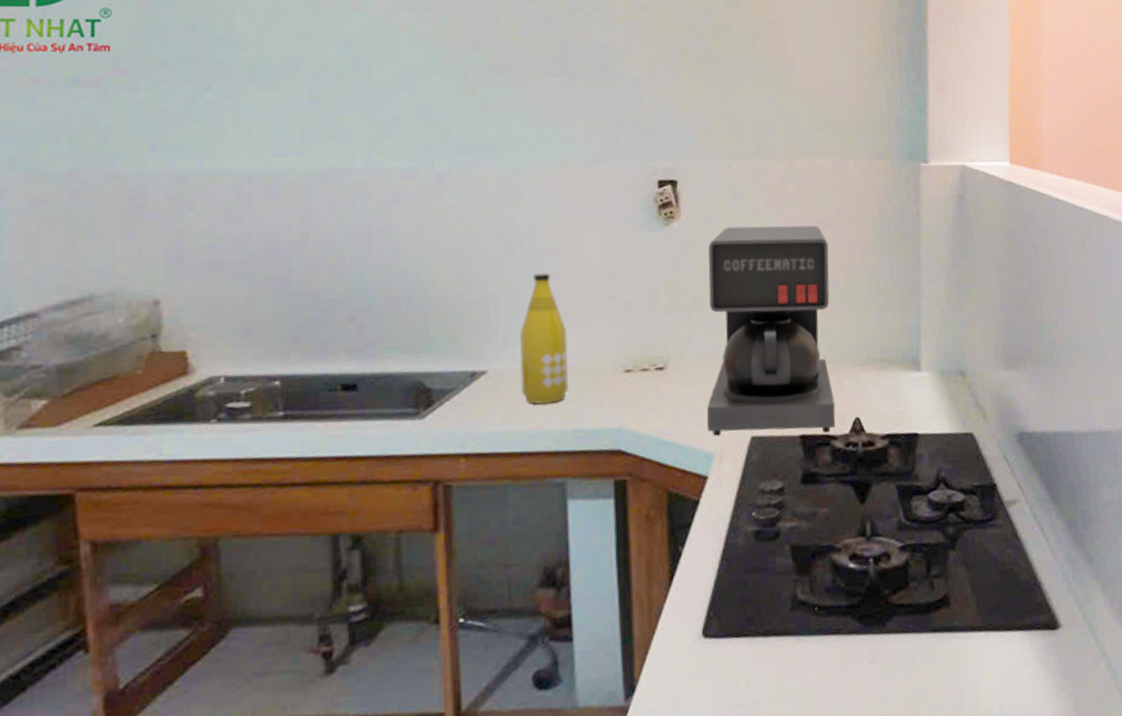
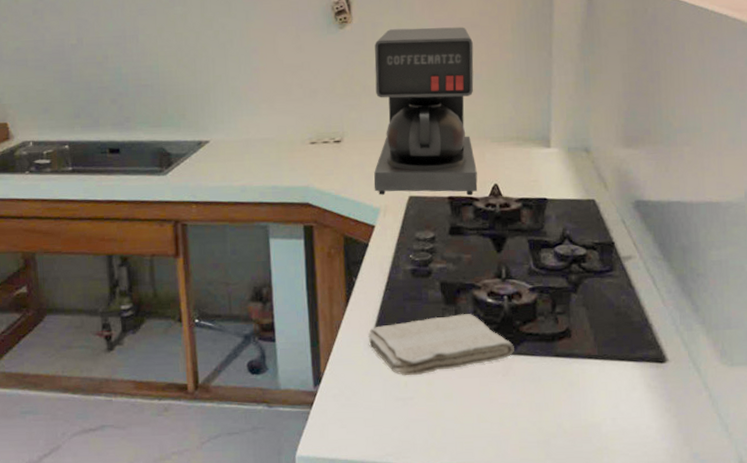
bottle: present [520,273,569,404] -> none [232,67,269,167]
washcloth: none [698,584,883,675] -> present [368,314,514,376]

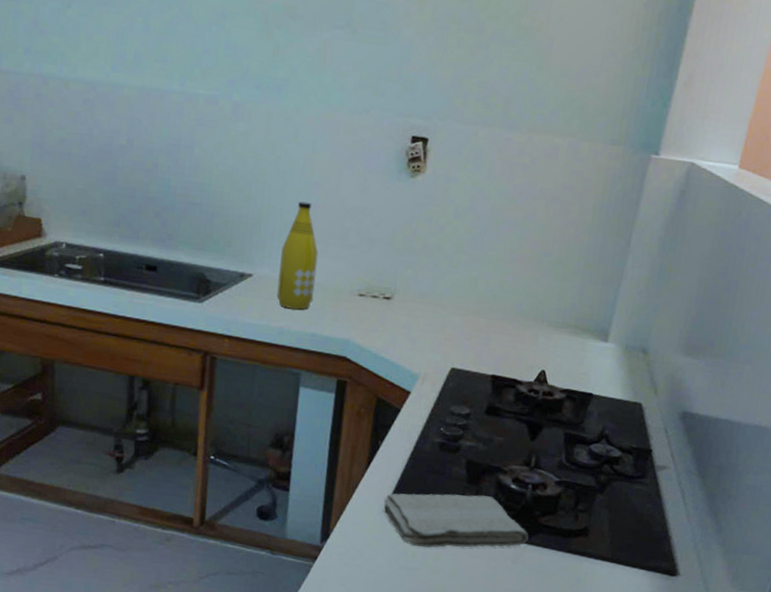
bottle: none [232,67,269,167] -> present [277,201,319,310]
coffee maker: present [374,27,478,195] -> none [416,187,550,378]

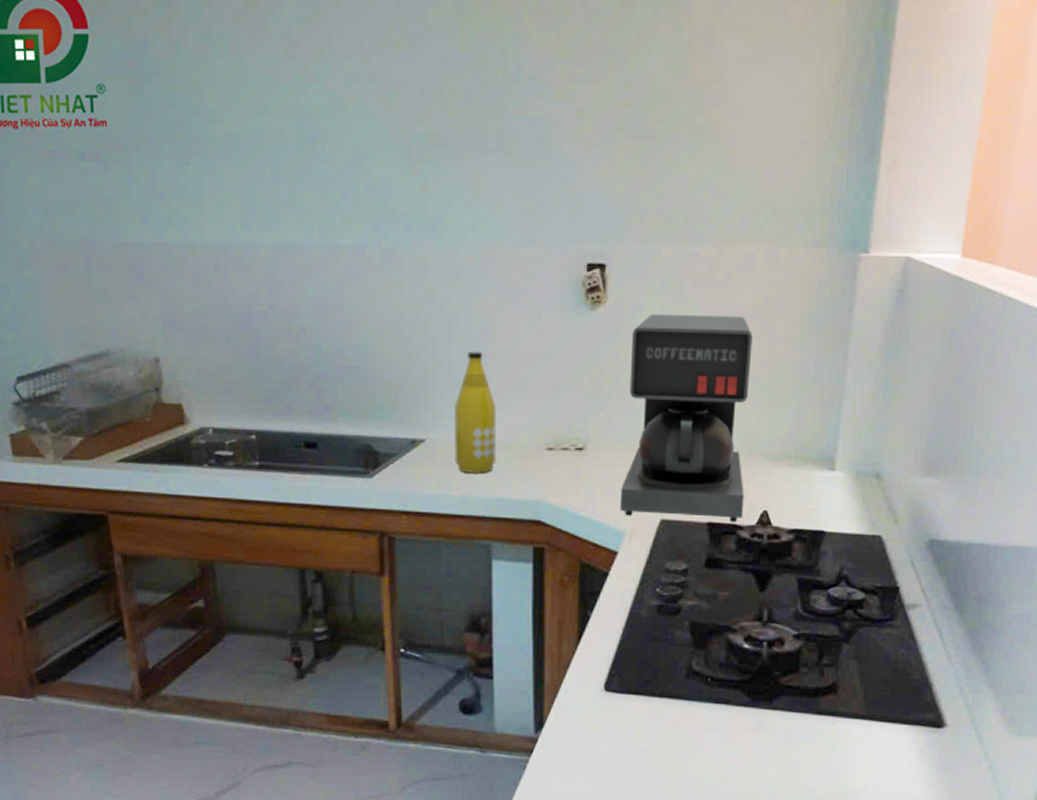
washcloth: present [383,493,529,548] -> none [601,660,770,727]
coffee maker: none [416,187,550,378] -> present [619,314,753,522]

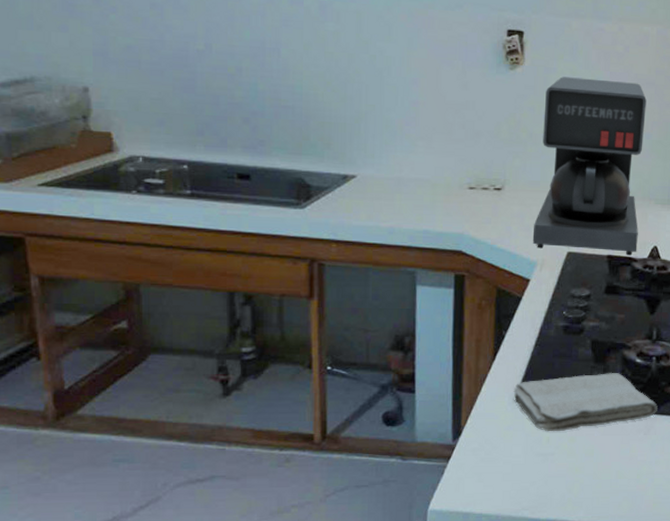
bottle: present [454,351,496,473] -> none [384,99,424,208]
washcloth: none [601,660,770,727] -> present [513,373,658,432]

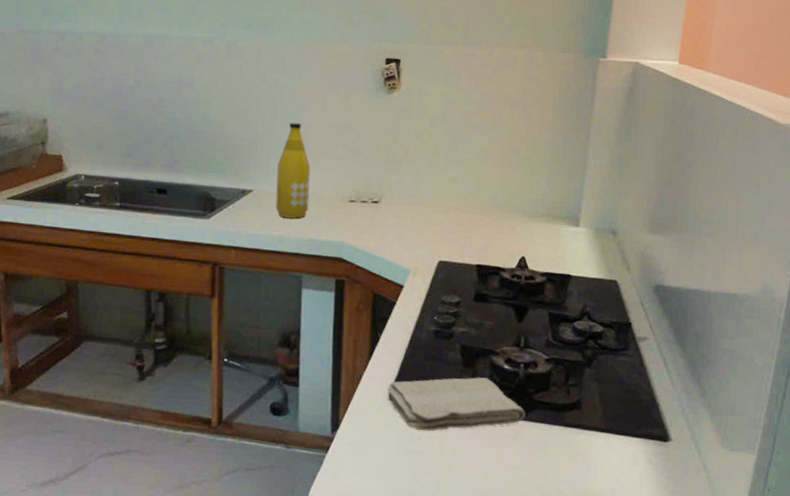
bottle: none [384,99,424,208] -> present [276,122,311,218]
coffee maker: present [532,77,646,256] -> none [406,99,515,265]

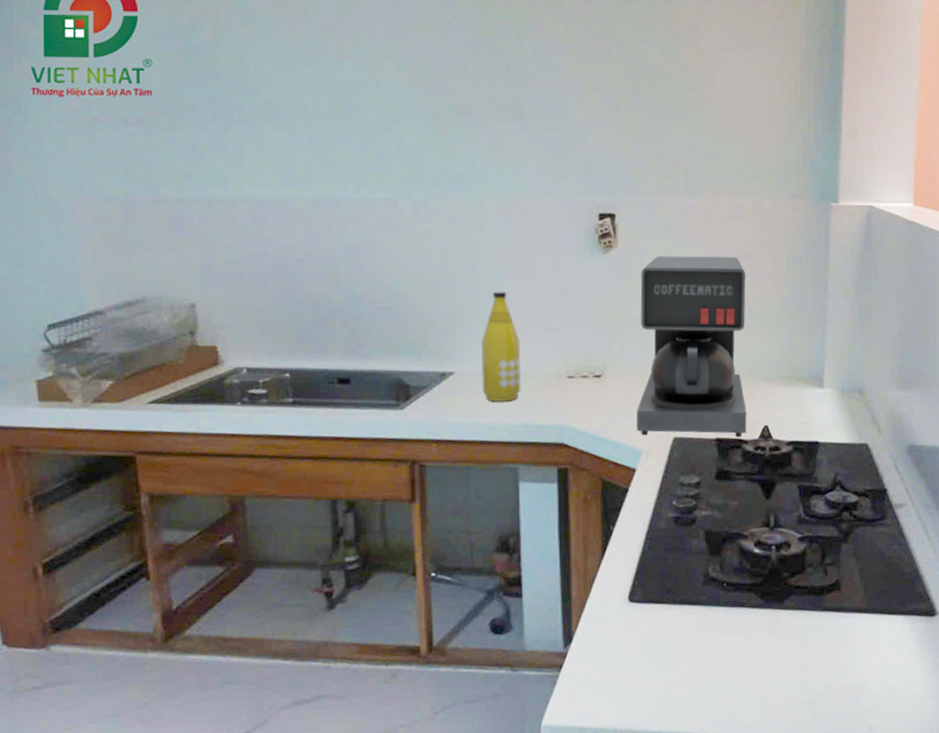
washcloth: present [387,377,525,432] -> none [625,565,781,634]
coffee maker: none [406,99,515,265] -> present [636,256,747,437]

